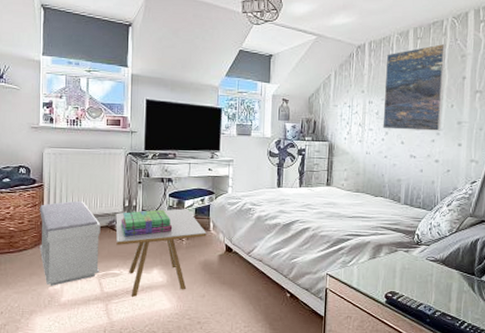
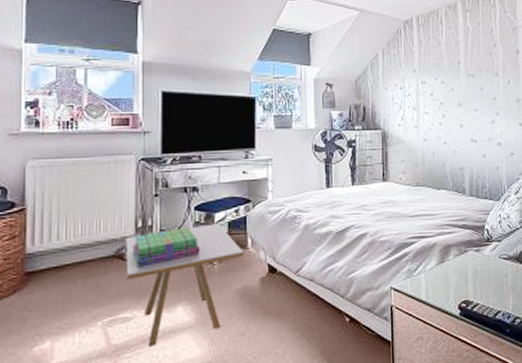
bench: present [39,201,101,286] -> none [20,226,106,345]
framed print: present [382,43,446,131] -> none [436,16,500,112]

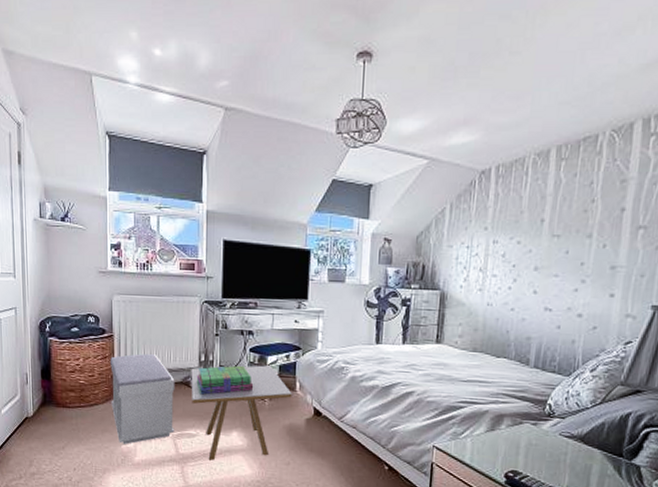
bench: none [20,226,106,345] -> present [110,354,175,444]

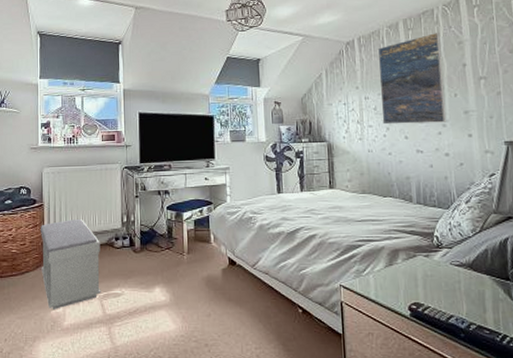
side table: present [191,365,292,461] -> none [115,221,208,318]
stack of books: present [196,365,254,395] -> none [120,223,173,254]
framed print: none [509,165,600,278] -> present [378,32,447,125]

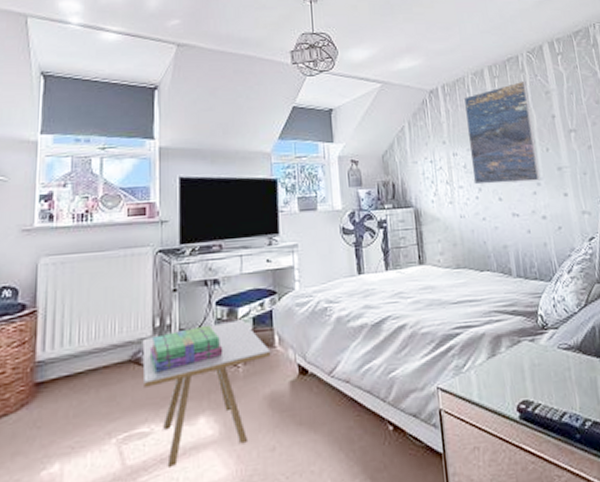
bench: present [41,219,101,309] -> none [28,328,121,469]
side table: none [115,221,208,318] -> present [142,319,271,467]
stack of books: none [120,223,173,254] -> present [149,324,224,373]

